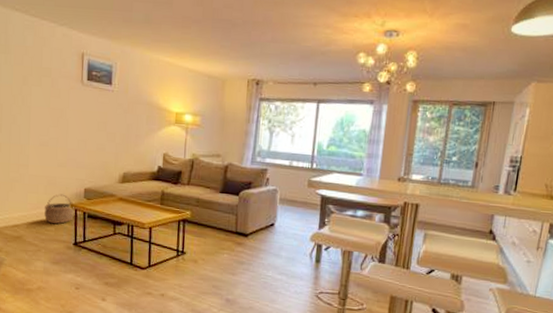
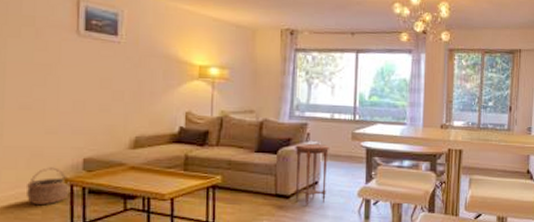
side table: none [253,187,287,245] -> present [295,143,330,205]

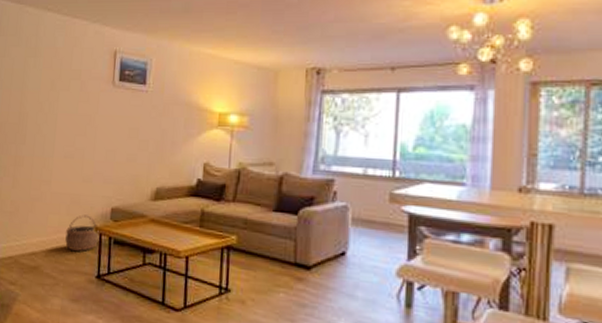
side table: present [295,143,330,205] -> none [317,203,361,281]

